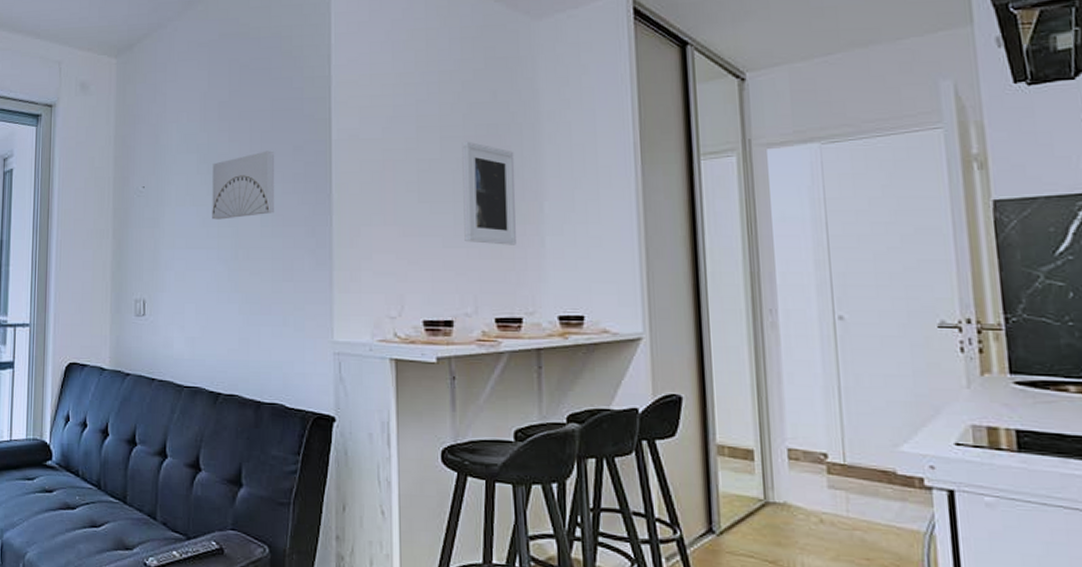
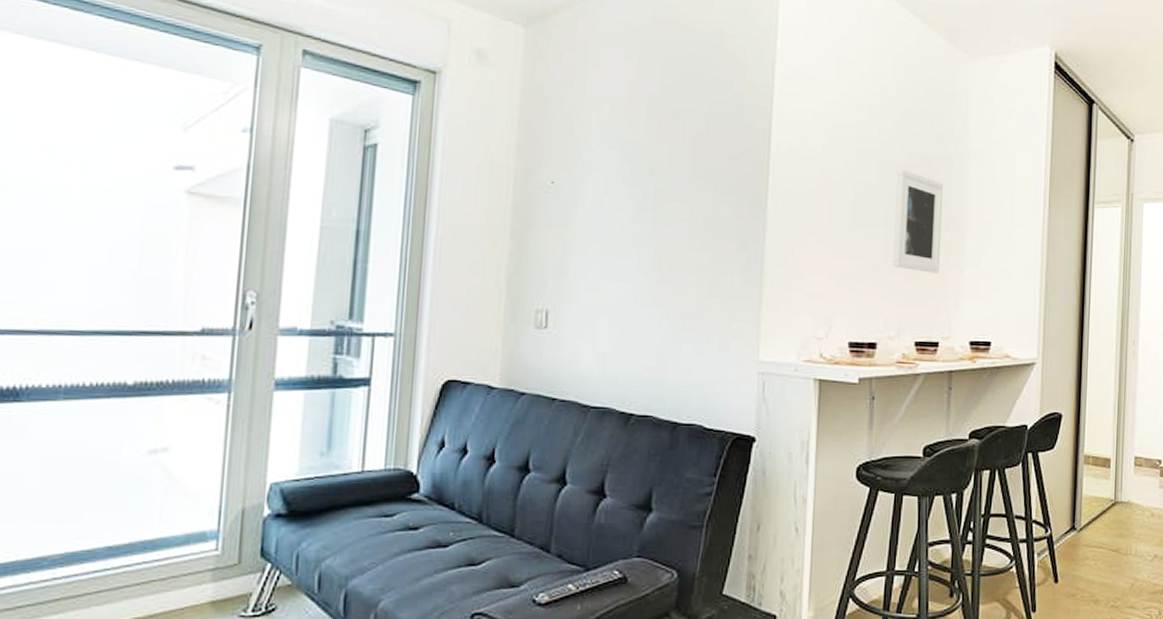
wall art: present [212,150,274,220] -> none [633,156,708,227]

